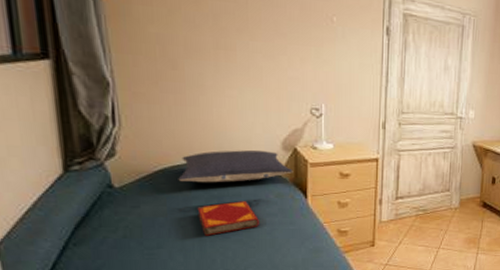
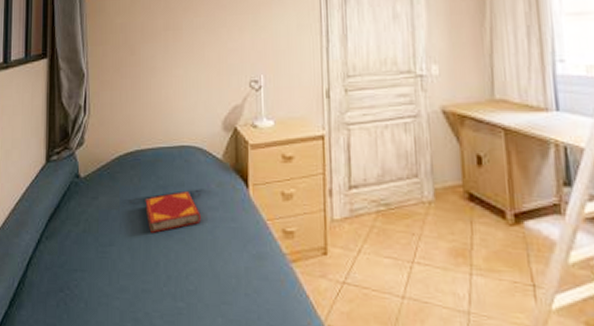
pillow: present [178,150,293,183] -> none [130,133,234,171]

